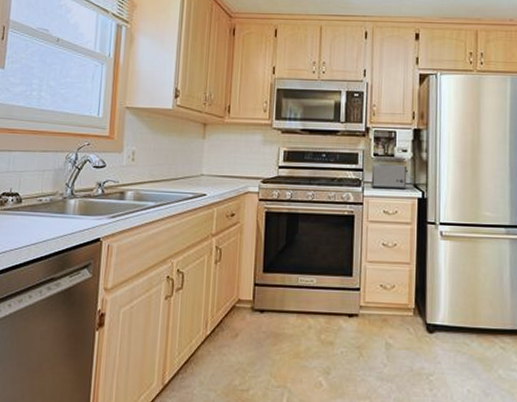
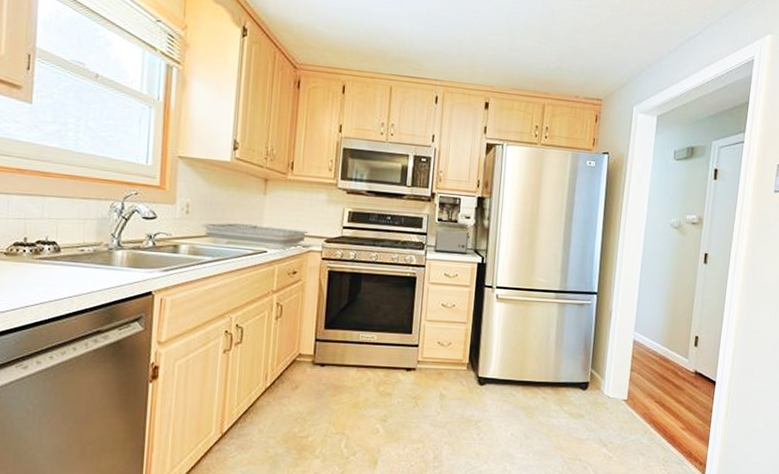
dish rack: none [145,168,246,192] -> present [201,222,309,250]

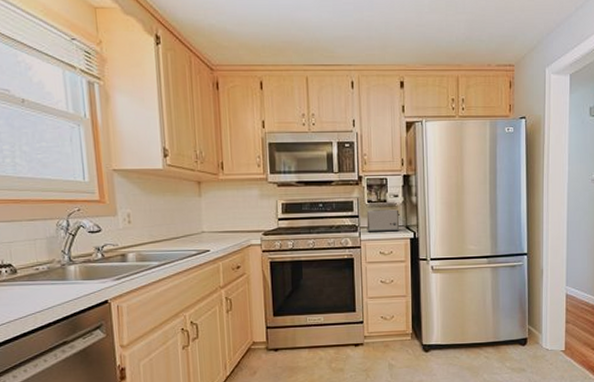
dish rack: present [201,222,309,250] -> none [144,226,247,250]

